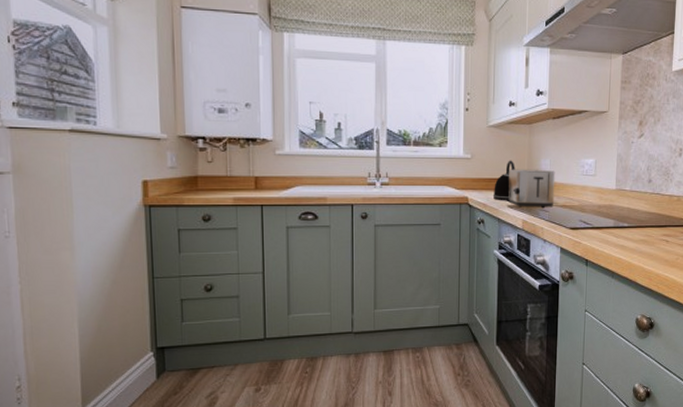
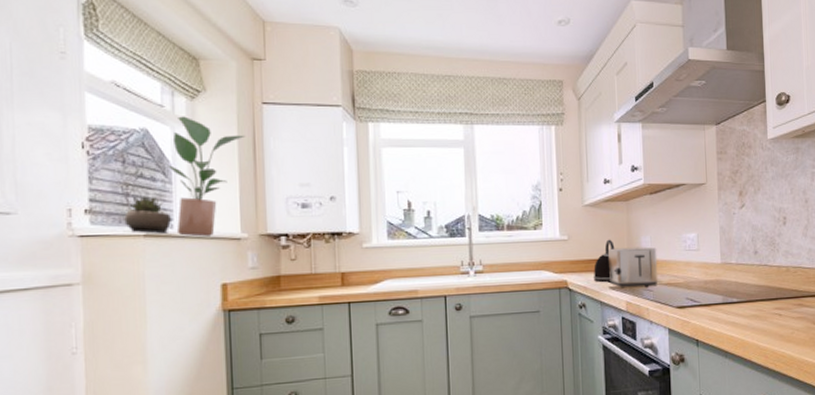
succulent plant: none [49,92,96,131] -> present [123,196,173,235]
potted plant: none [89,16,165,135] -> present [167,116,246,237]

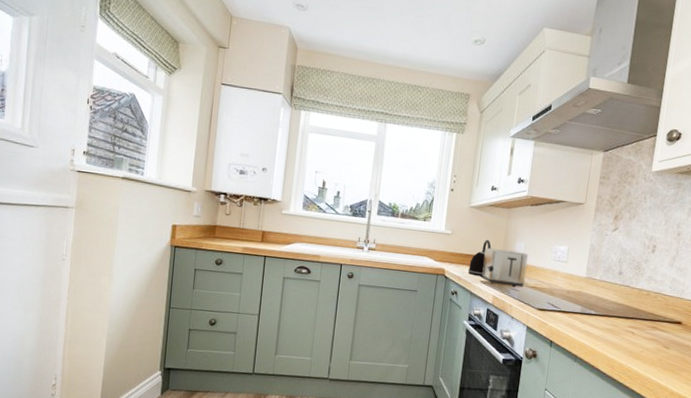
succulent plant: present [123,196,173,235] -> none [108,146,144,180]
potted plant: present [167,116,246,237] -> none [145,87,206,186]

